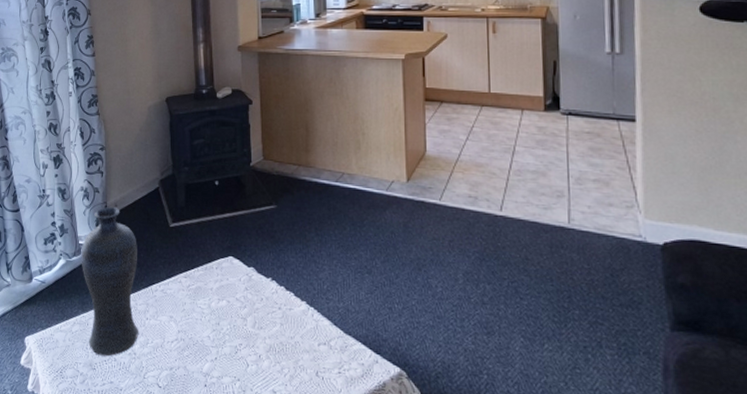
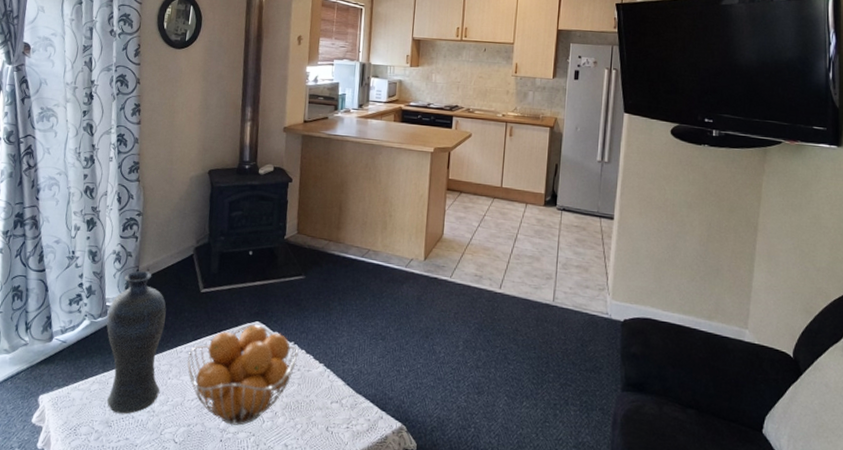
fruit basket: none [164,259,277,370] -> present [187,324,299,426]

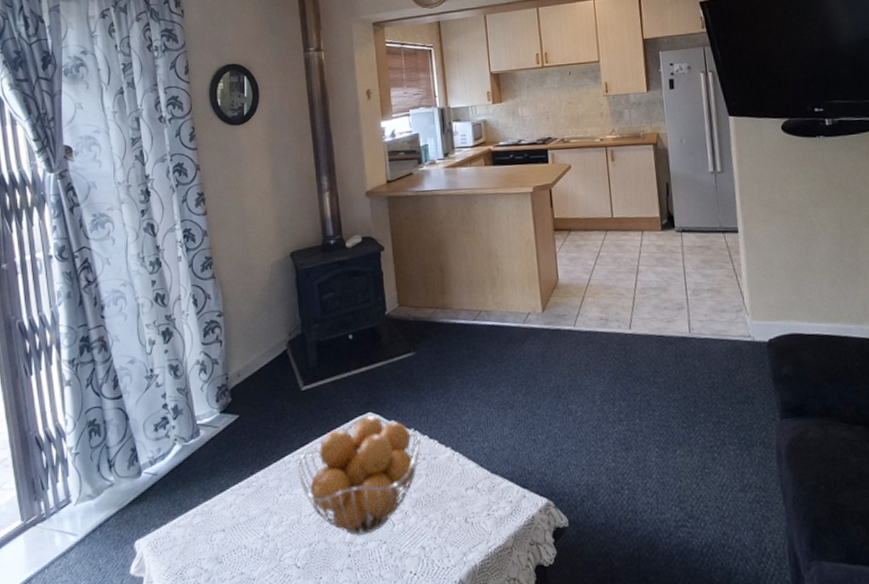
vase: present [106,271,166,415] -> none [199,378,271,546]

